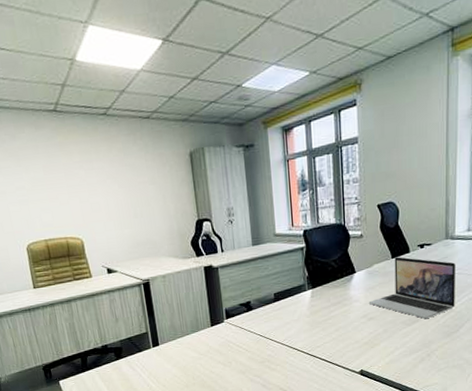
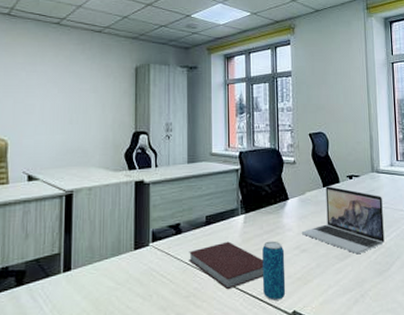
notebook: none [261,314,333,355] -> present [189,241,264,290]
beverage can: none [330,311,354,362] -> present [262,241,286,301]

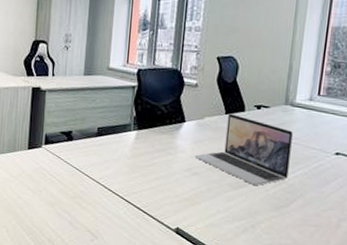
notebook: present [189,241,264,290] -> none [78,154,152,198]
beverage can: present [262,241,286,301] -> none [148,159,175,216]

